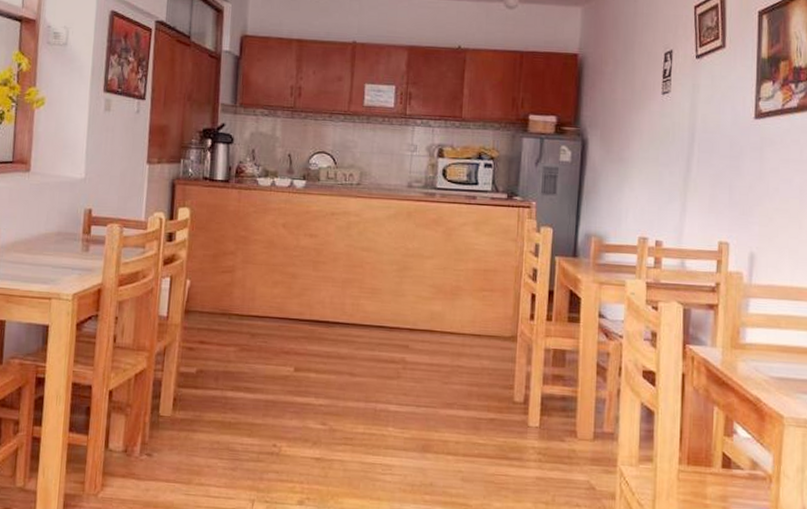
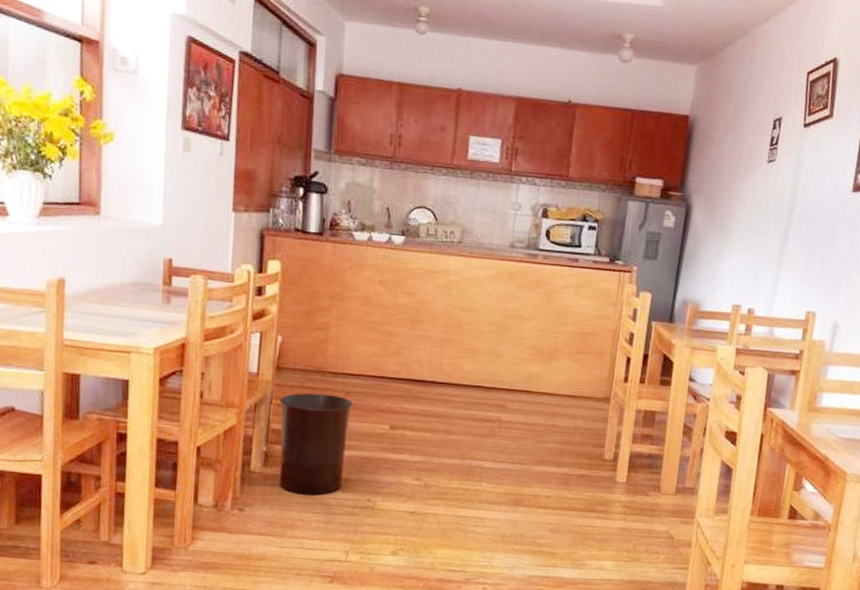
waste bin: none [186,335,258,441] -> present [279,392,353,496]

